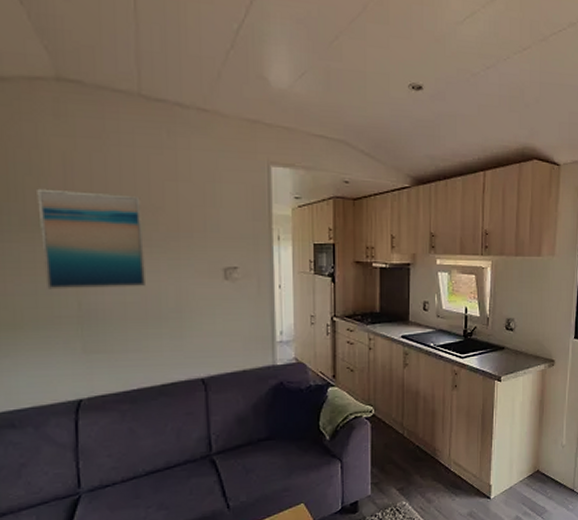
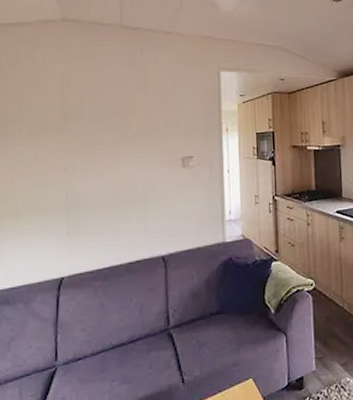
wall art: present [37,188,145,290] -> none [42,102,119,183]

